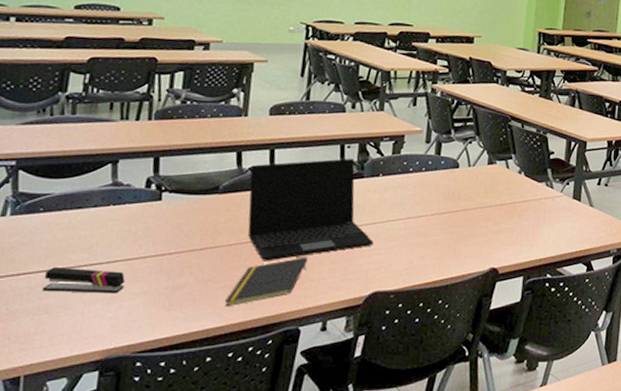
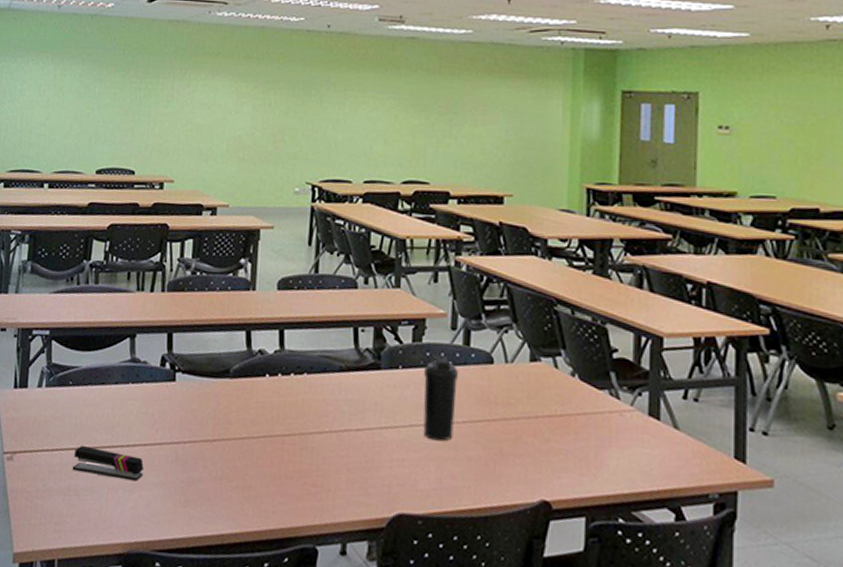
notepad: present [224,257,309,307] -> none [238,460,324,511]
laptop: present [247,158,374,261] -> none [259,344,396,462]
water bottle: none [398,164,431,231] -> present [423,355,459,442]

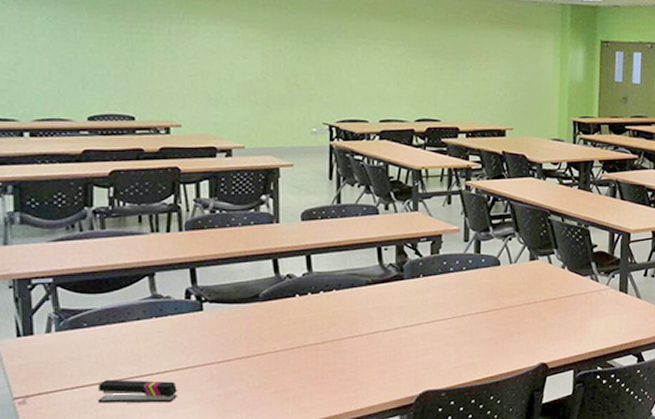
water bottle: present [423,355,459,442] -> none [442,264,472,331]

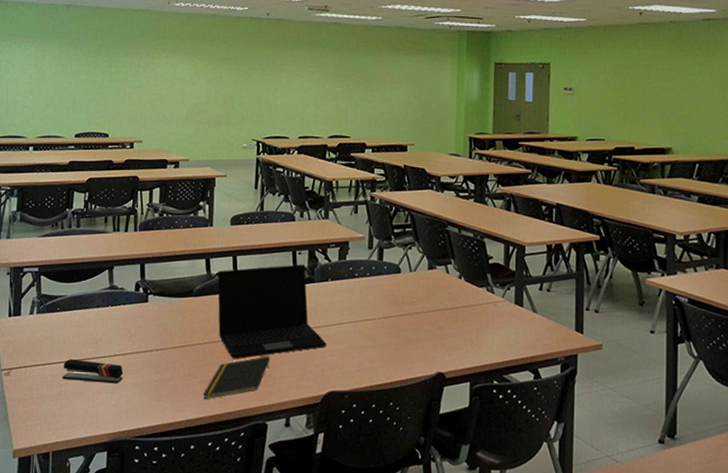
notepad: none [277,360,356,411] -> present [202,356,271,400]
laptop: none [288,261,420,366] -> present [217,264,327,359]

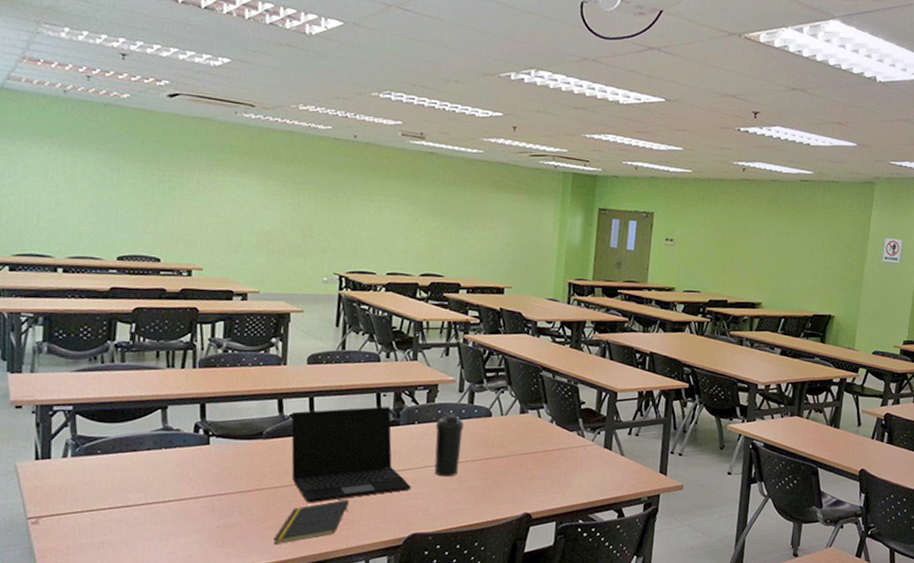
stapler: present [62,359,123,384] -> none [105,506,180,531]
water bottle: none [348,269,375,334] -> present [434,412,464,477]

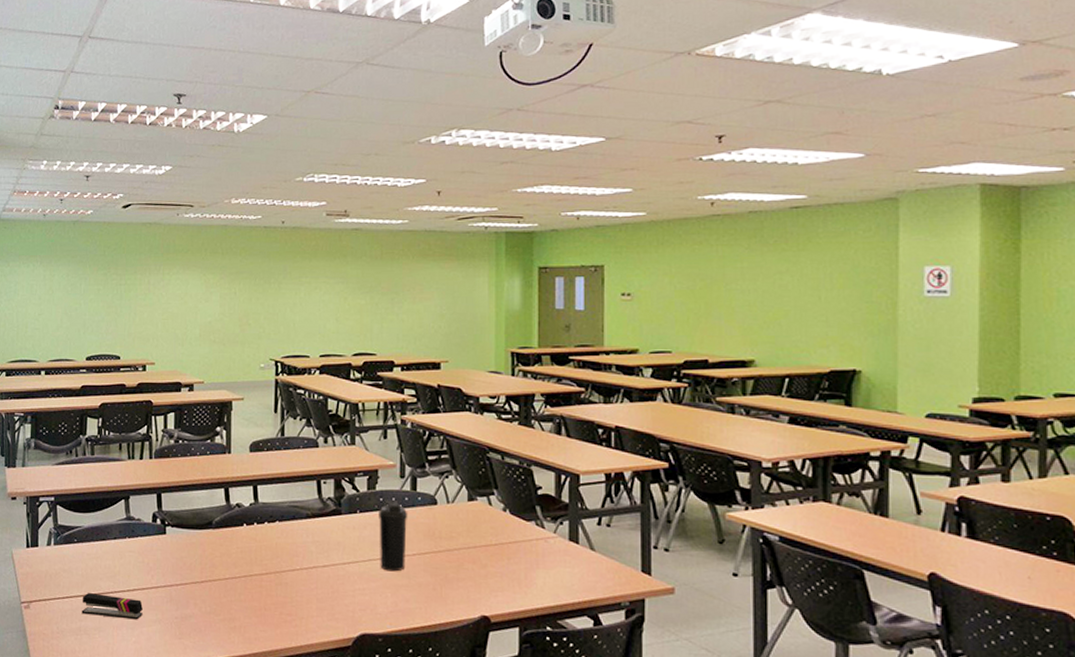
stapler: none [105,506,180,531] -> present [81,593,143,620]
notepad: present [272,499,350,545] -> none [225,593,297,639]
laptop: present [291,406,411,503] -> none [237,494,357,597]

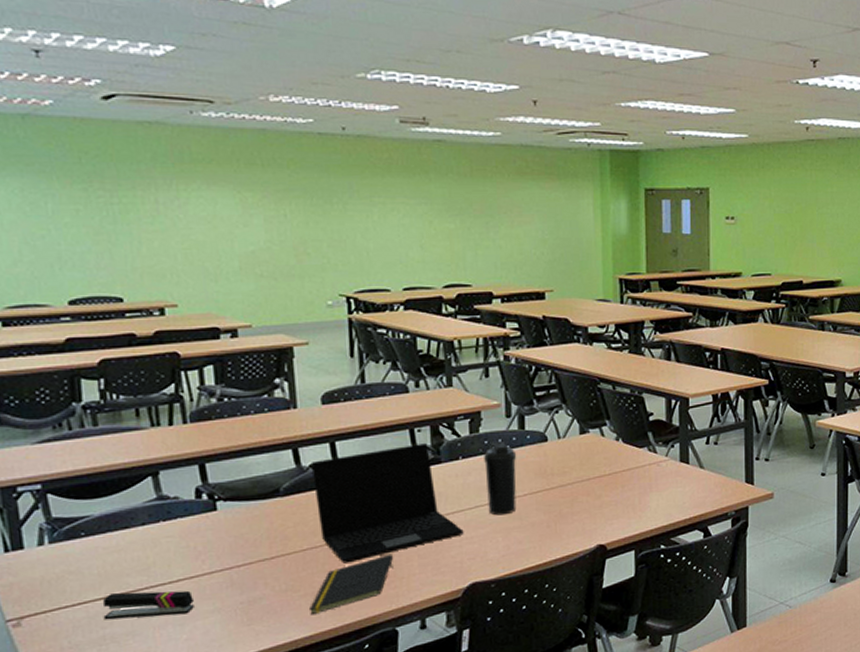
notepad: none [225,593,297,639] -> present [308,554,394,615]
laptop: none [237,494,357,597] -> present [310,443,464,564]

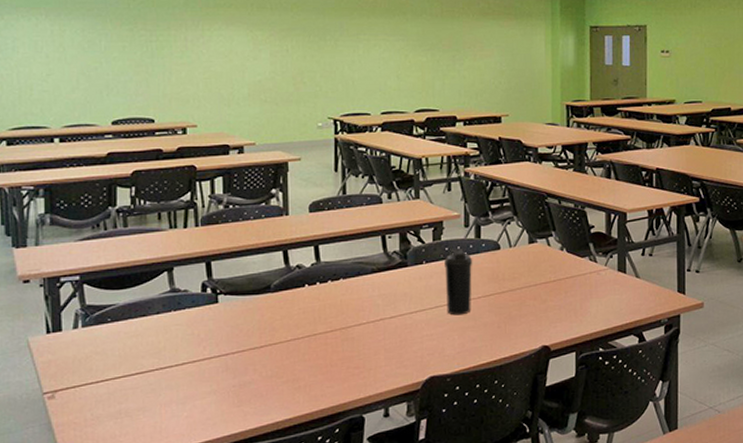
stapler: present [103,590,194,620] -> none [121,372,194,396]
notepad: present [308,554,394,615] -> none [289,347,364,400]
laptop: present [310,443,464,564] -> none [297,249,425,354]

